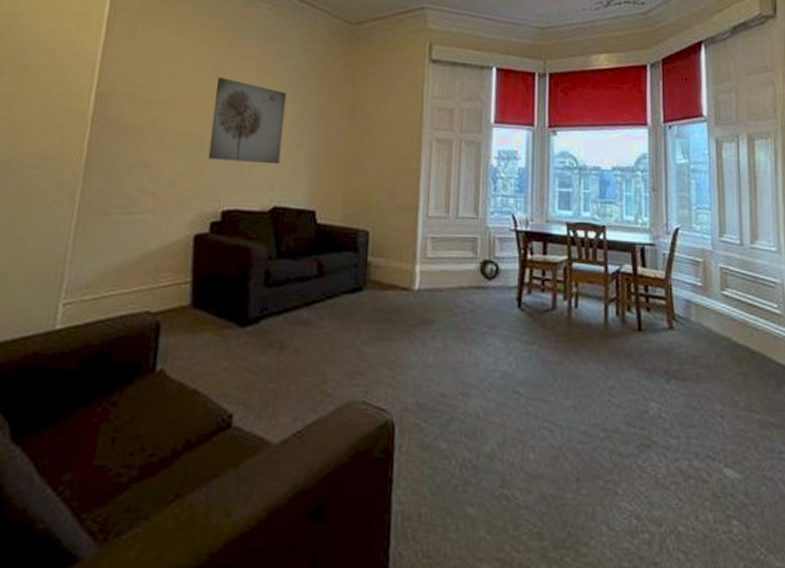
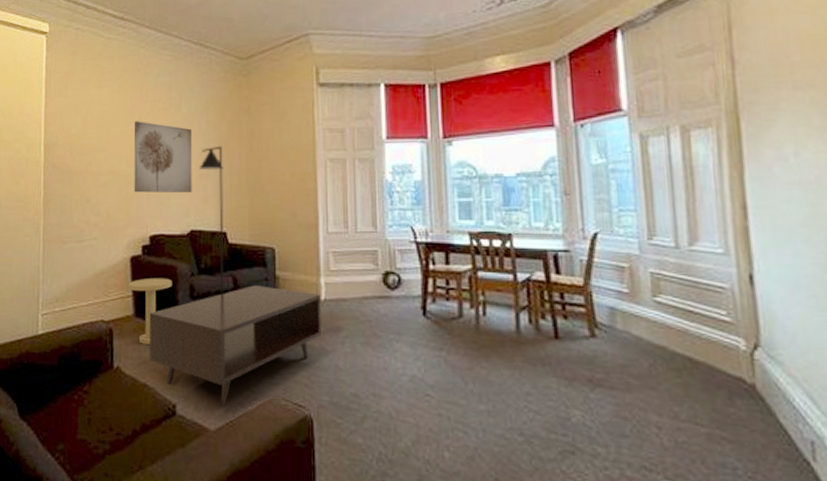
side table: none [187,260,244,341] -> present [128,278,172,344]
coffee table: none [204,272,415,413] -> present [149,285,321,406]
floor lamp: none [290,114,320,283] -> present [199,145,224,296]

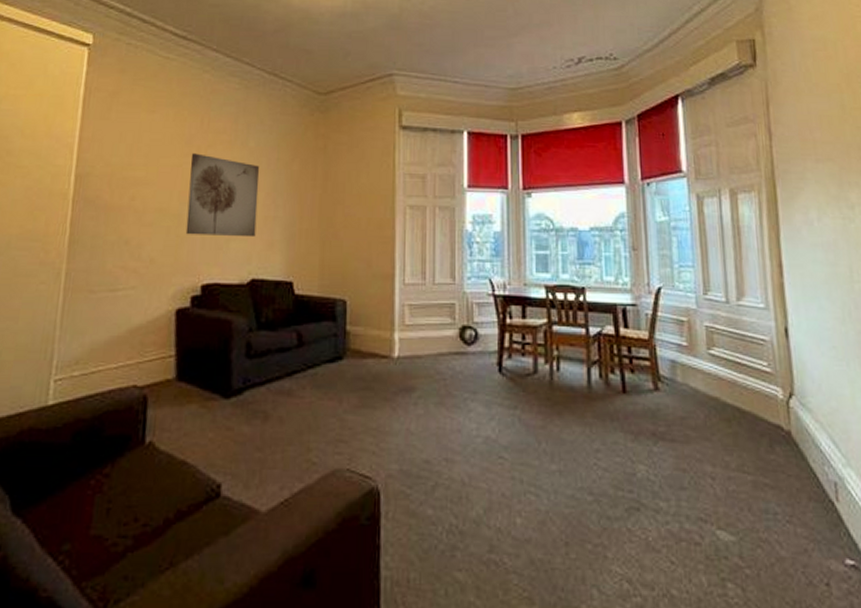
side table: present [128,278,172,344] -> none [170,334,226,413]
coffee table: present [149,285,321,406] -> none [191,342,394,482]
floor lamp: present [199,145,224,296] -> none [265,185,294,354]

